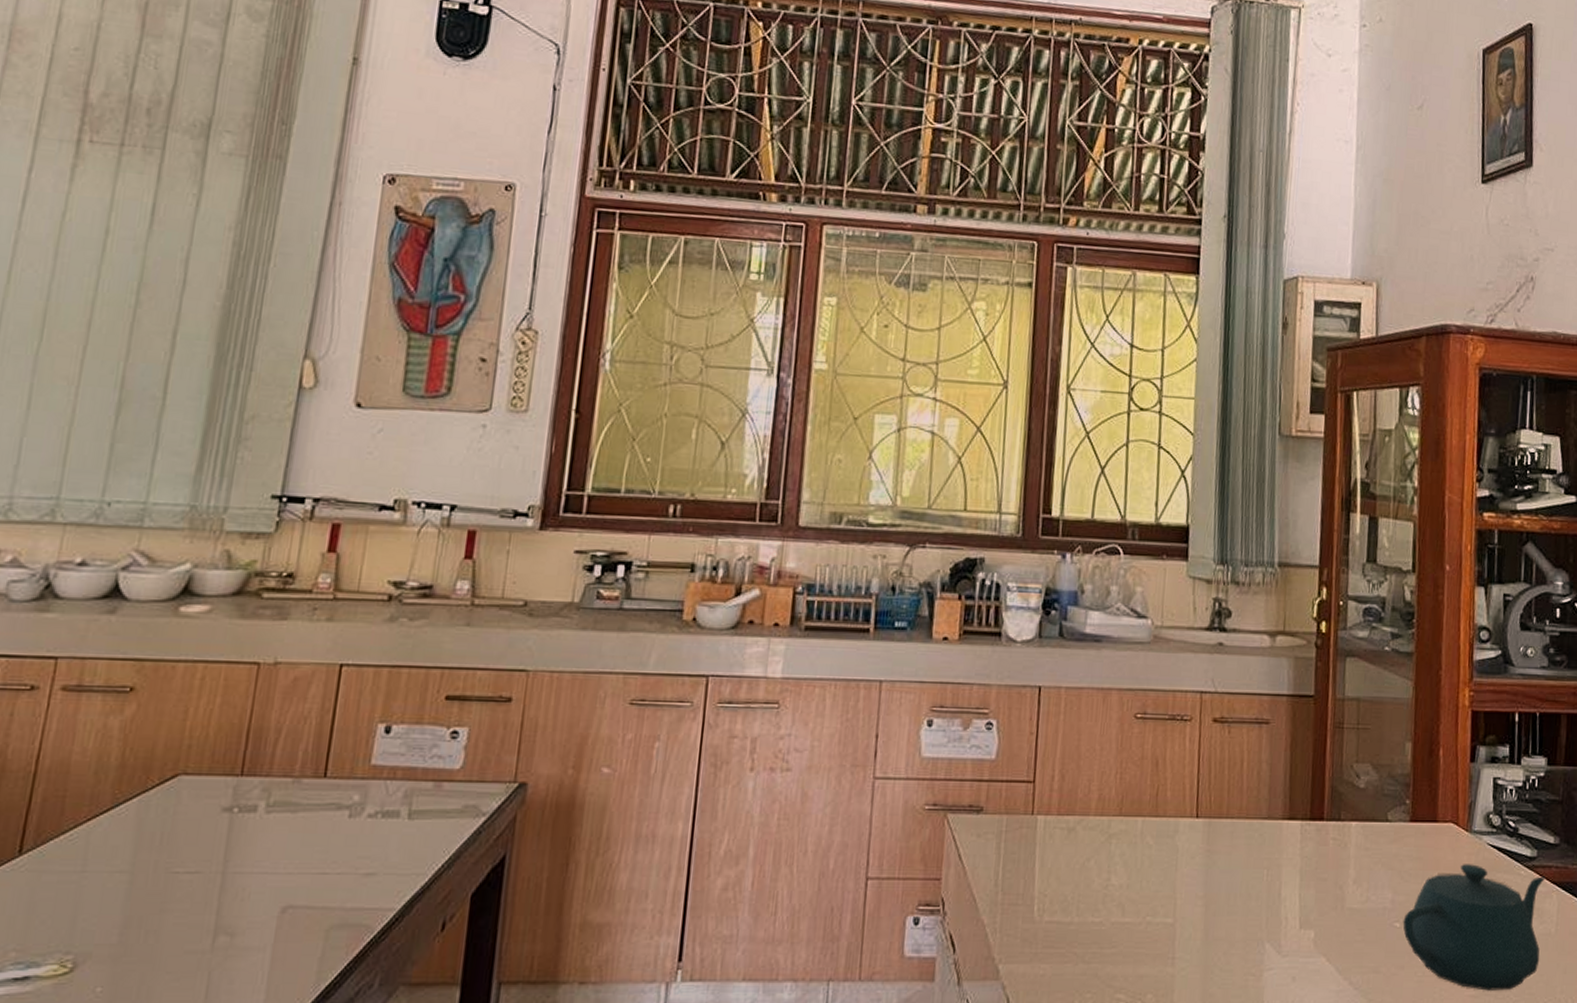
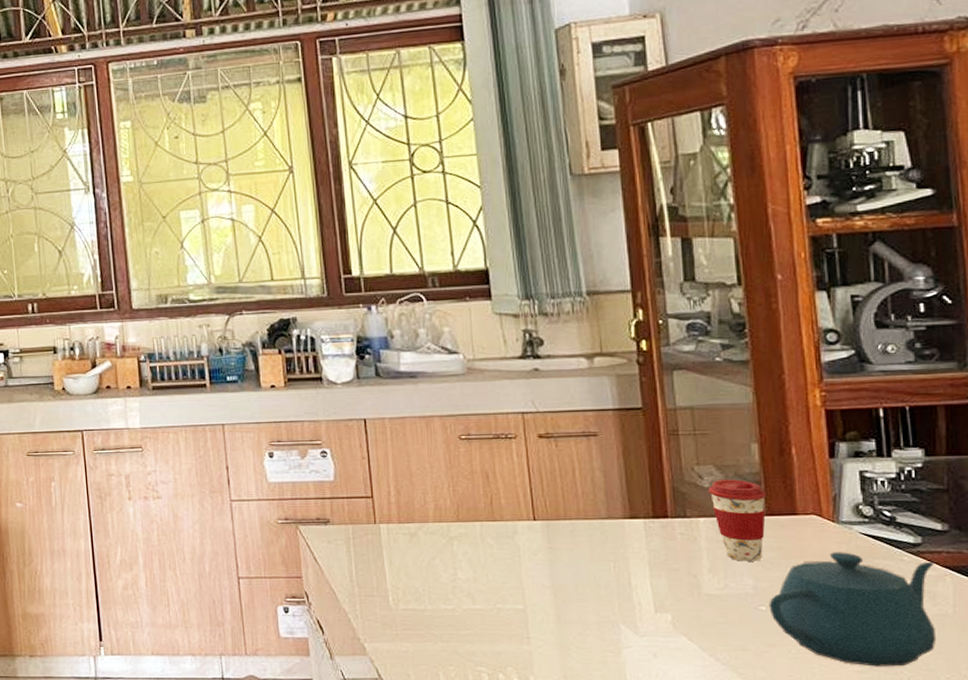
coffee cup: none [1363,780,1414,872] -> present [708,479,767,561]

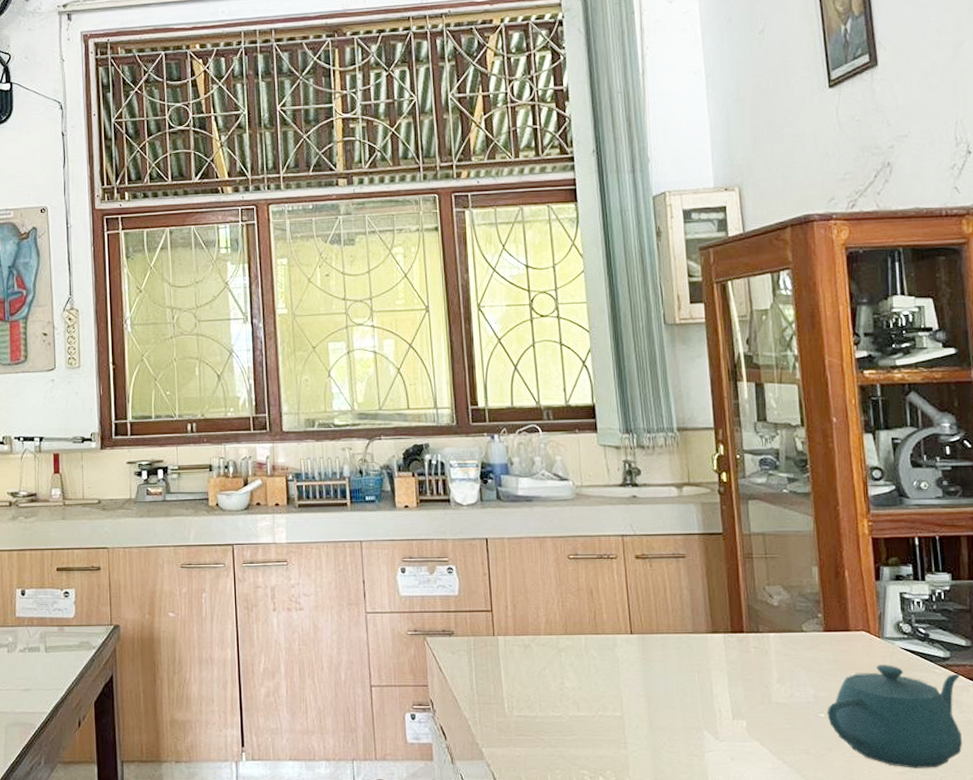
coffee cup: present [708,479,767,561] -> none [777,599,825,673]

